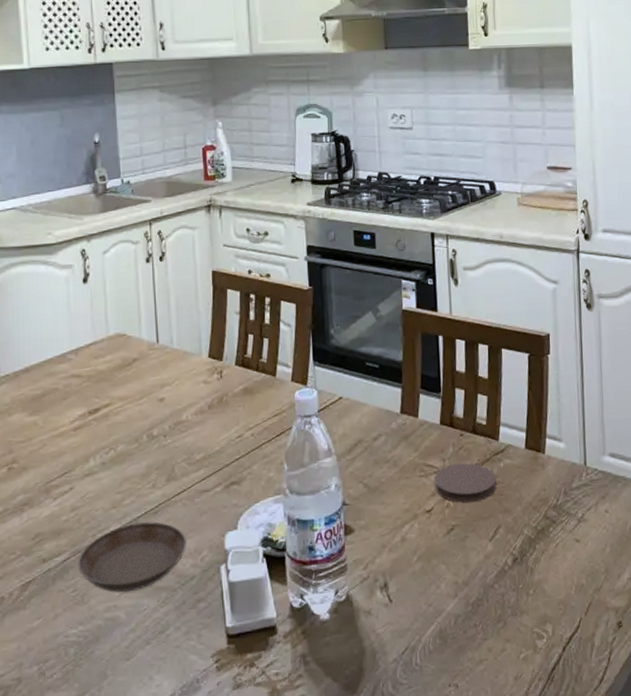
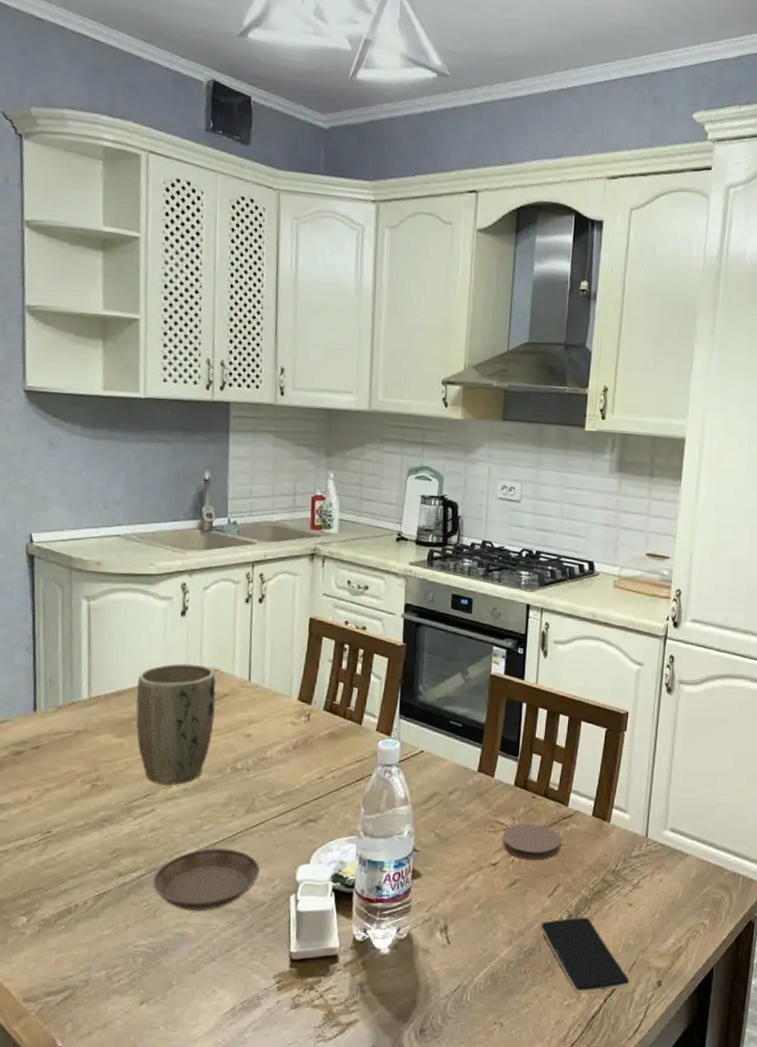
plant pot: none [45,331,126,461] -> present [135,663,216,785]
smartphone: none [486,559,588,644] -> present [541,917,630,993]

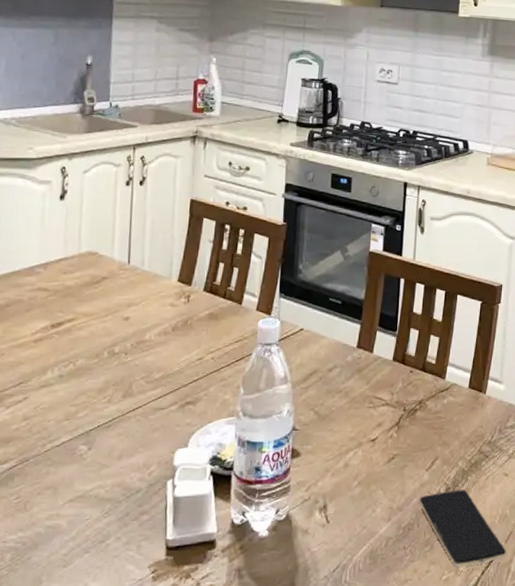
plant pot: present [135,663,216,785] -> none [10,248,94,372]
saucer: present [153,847,260,911] -> none [24,435,136,502]
coaster: present [502,823,561,861] -> none [381,398,439,435]

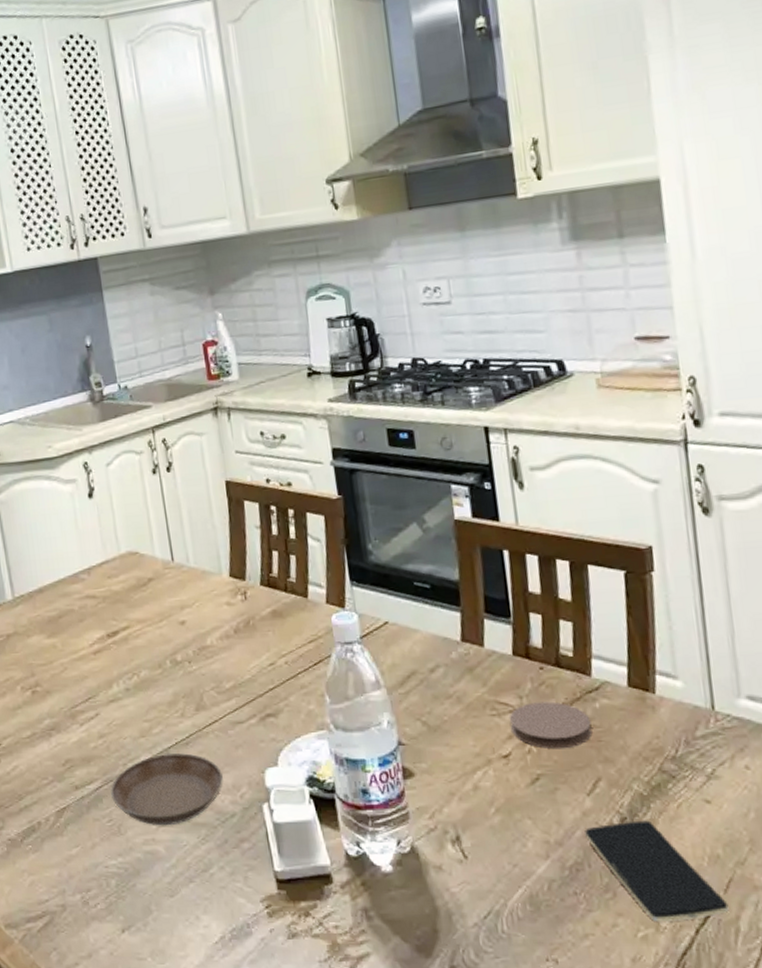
saucer: none [24,435,136,502] -> present [111,752,223,826]
coaster: none [381,398,439,435] -> present [510,701,592,750]

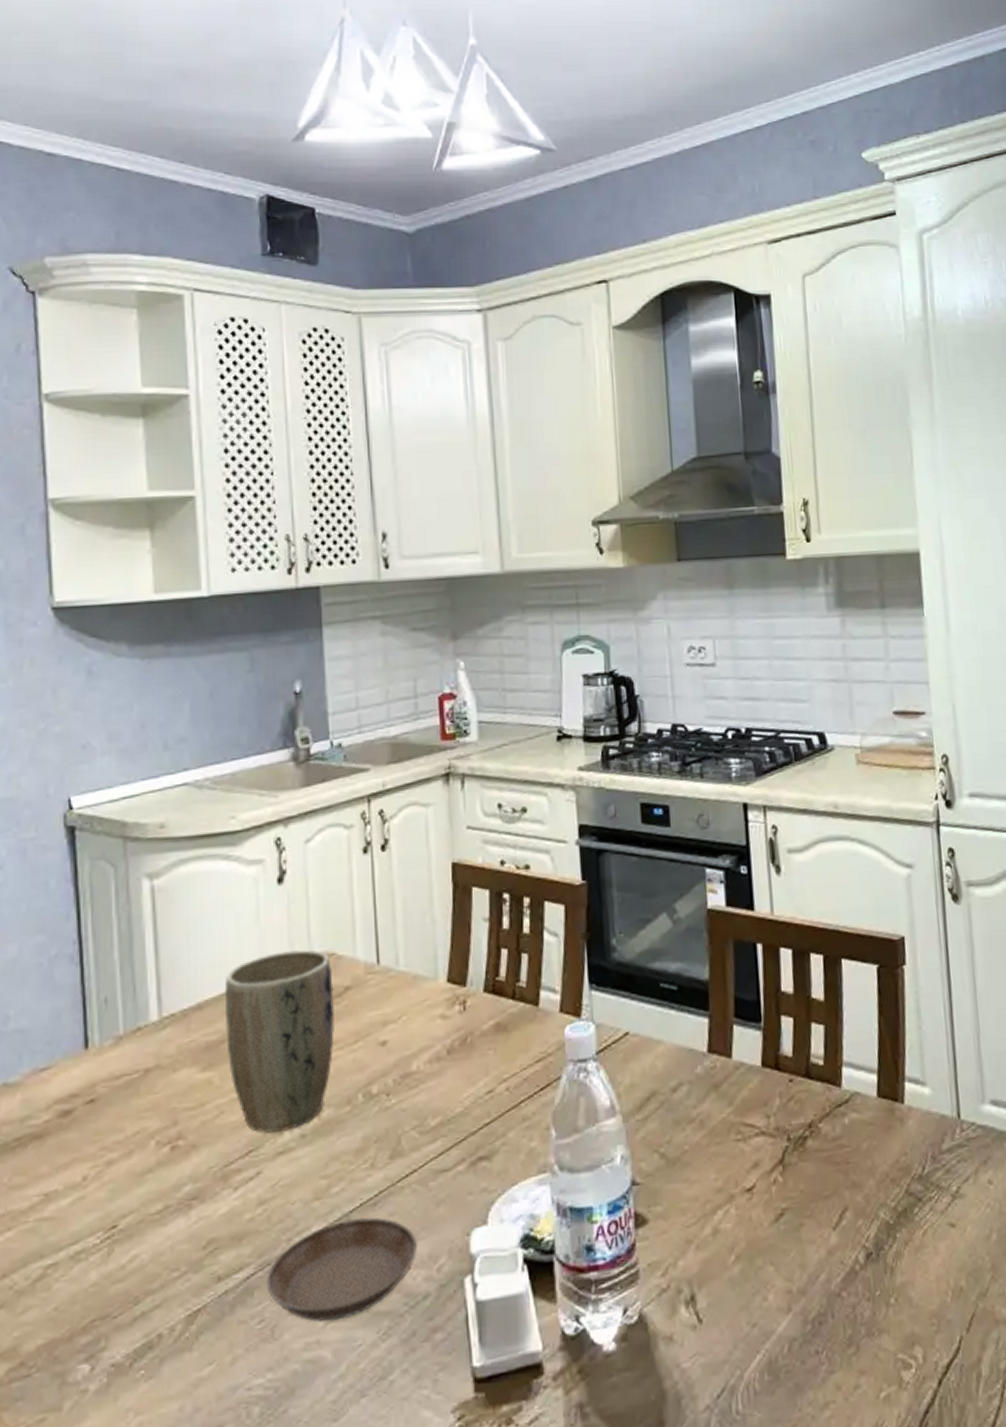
plant pot: none [57,549,144,686] -> present [224,949,335,1133]
coaster: present [510,701,592,750] -> none [756,1119,840,1177]
smartphone: present [585,820,729,921] -> none [829,1253,971,1376]

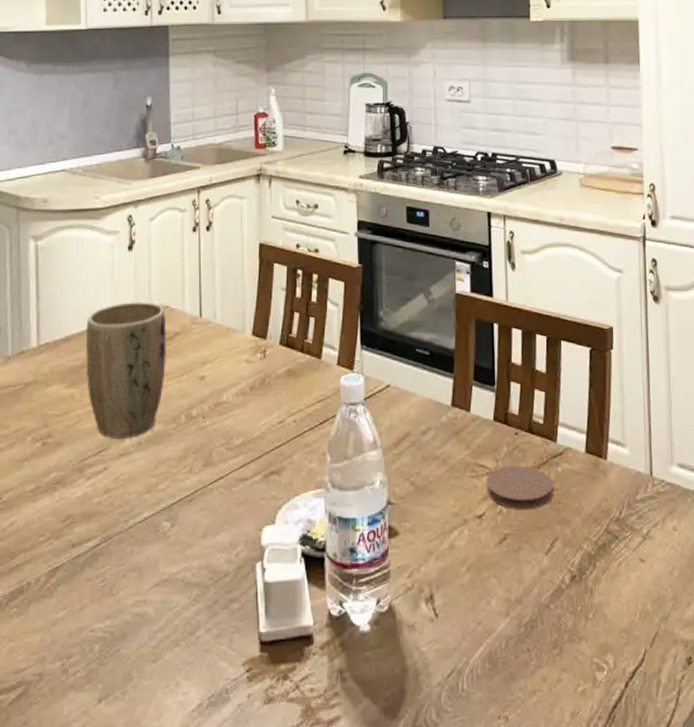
saucer: present [266,1217,417,1322] -> none [108,509,221,586]
coaster: none [756,1119,840,1177] -> present [487,465,554,510]

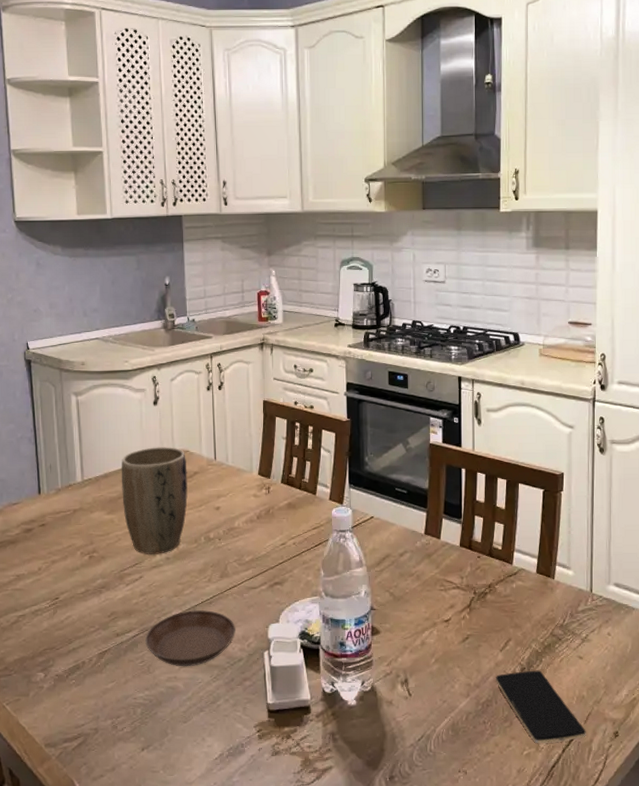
saucer: none [108,509,221,586] -> present [145,609,235,667]
coaster: present [487,465,554,510] -> none [453,582,509,617]
smartphone: none [541,578,653,676] -> present [496,670,586,743]

